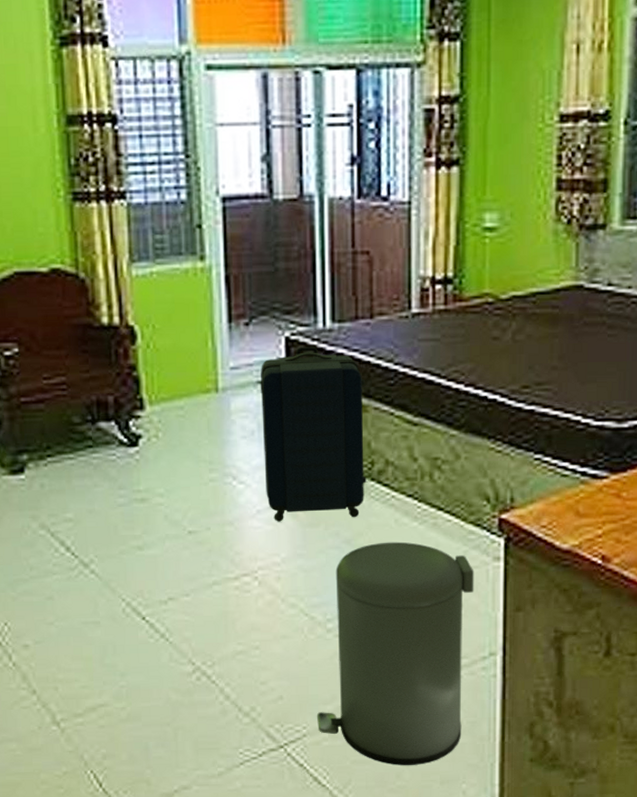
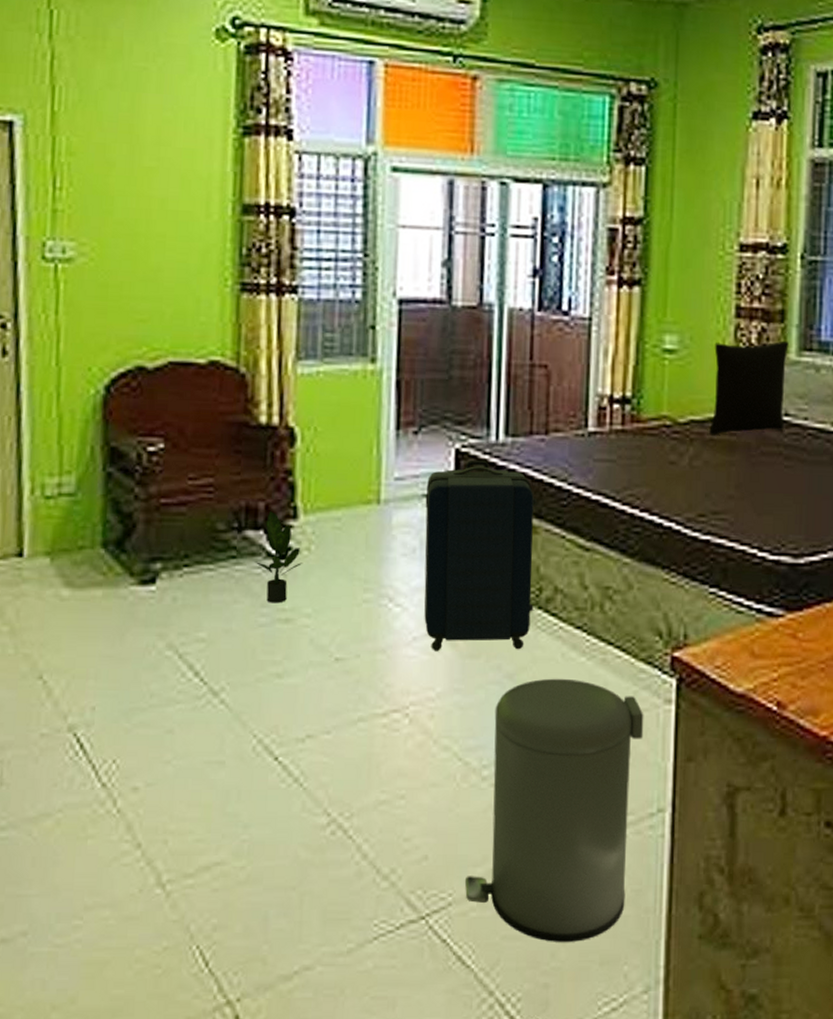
potted plant: none [109,403,153,486] -> present [255,510,303,604]
pillow: none [532,210,612,310] -> present [709,341,789,436]

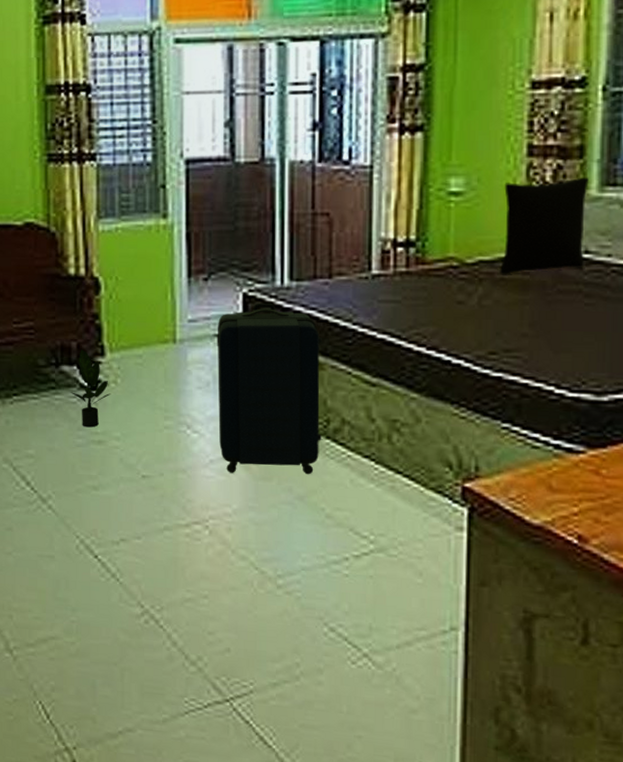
pedal bin: present [464,678,644,942] -> none [264,501,435,738]

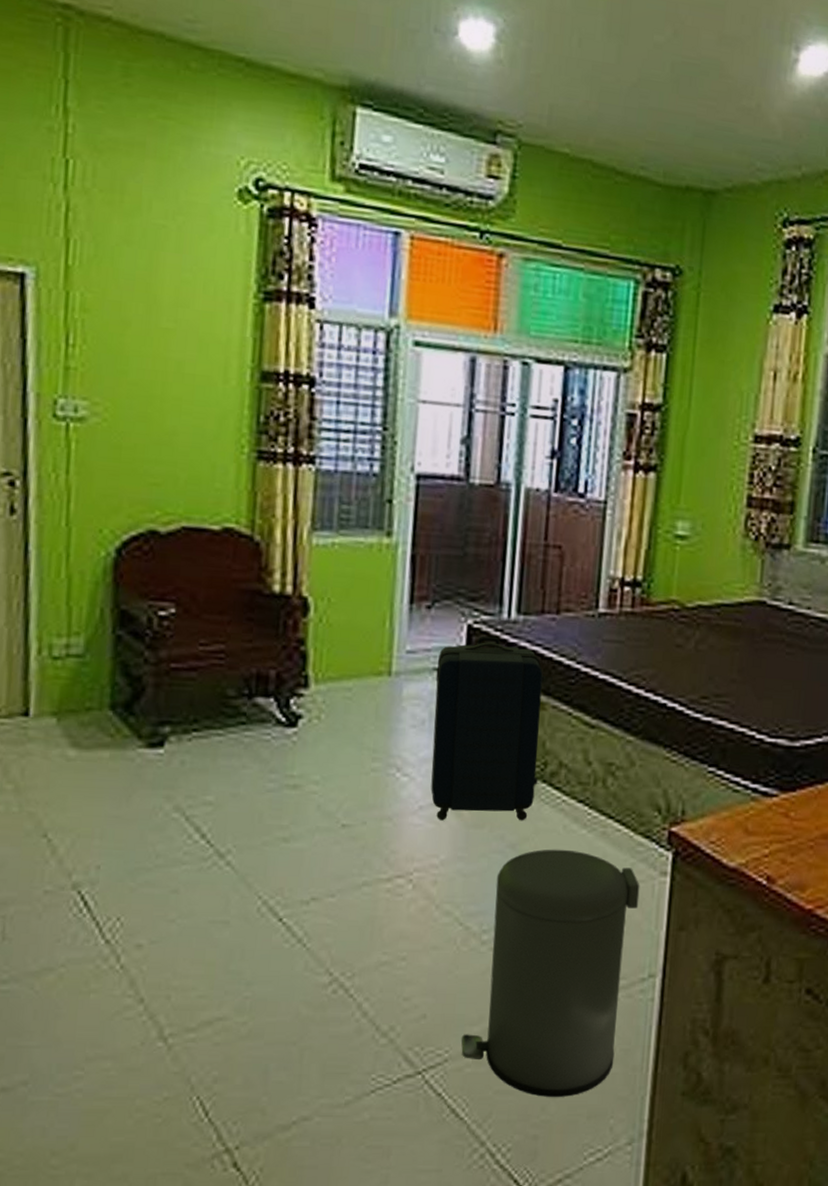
potted plant: present [71,348,111,428] -> none [264,678,313,770]
pedal bin: none [264,501,435,738] -> present [460,849,640,1097]
pillow: present [500,177,589,275] -> none [716,531,797,621]

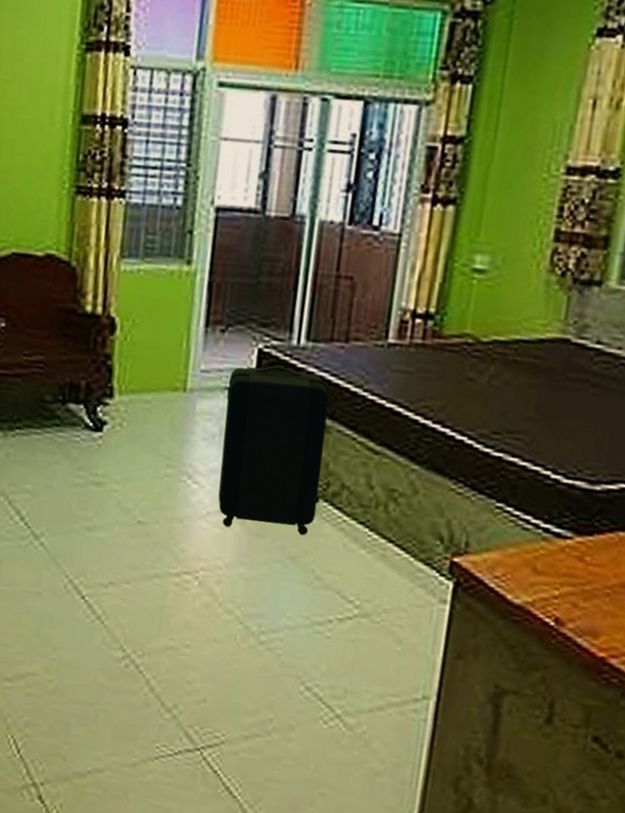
pedal bin: present [460,849,640,1097] -> none [236,564,418,796]

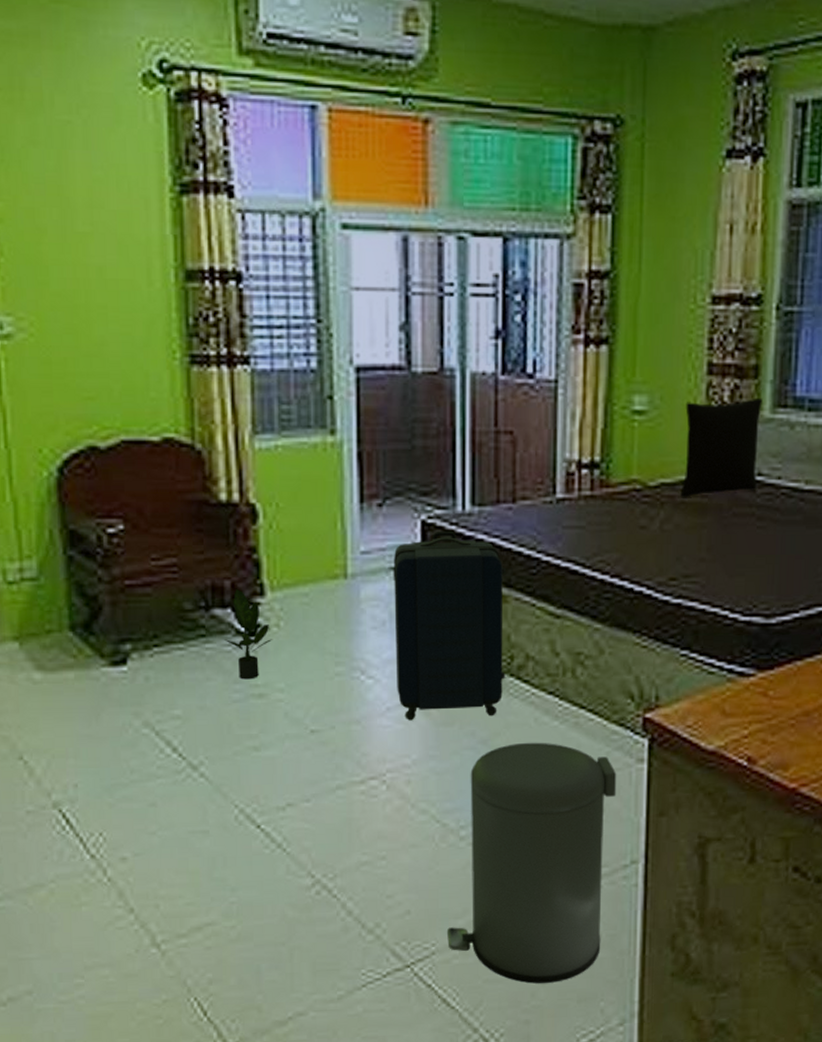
potted plant: none [75,388,116,469] -> present [225,588,273,680]
pedal bin: none [236,564,418,796] -> present [446,742,617,984]
pillow: none [513,265,610,358] -> present [680,398,763,498]

